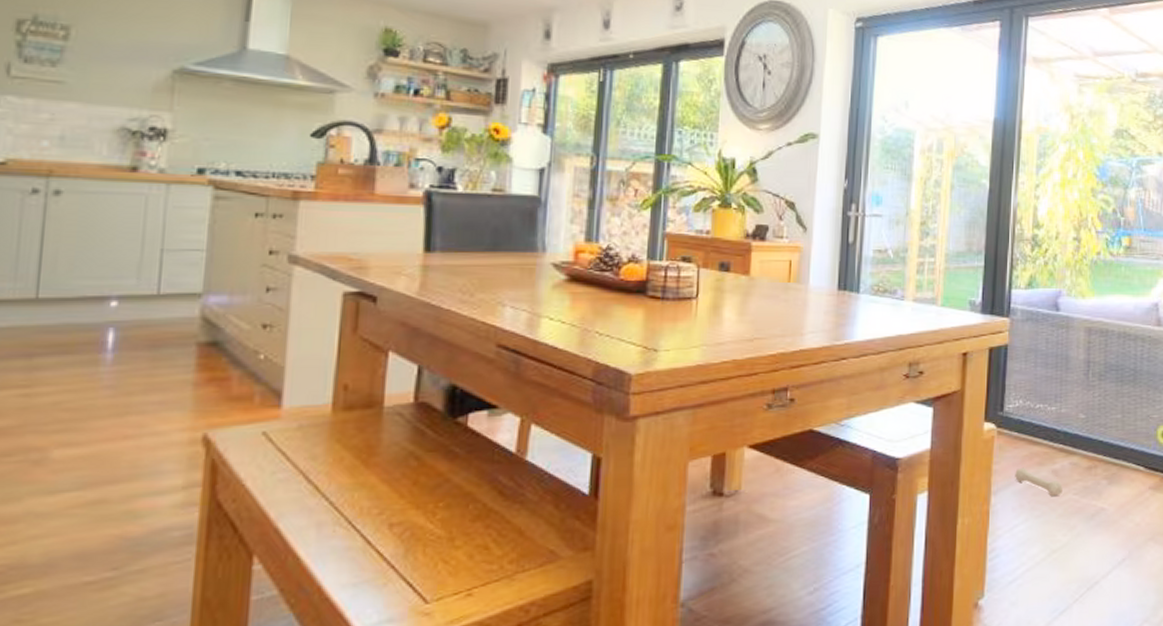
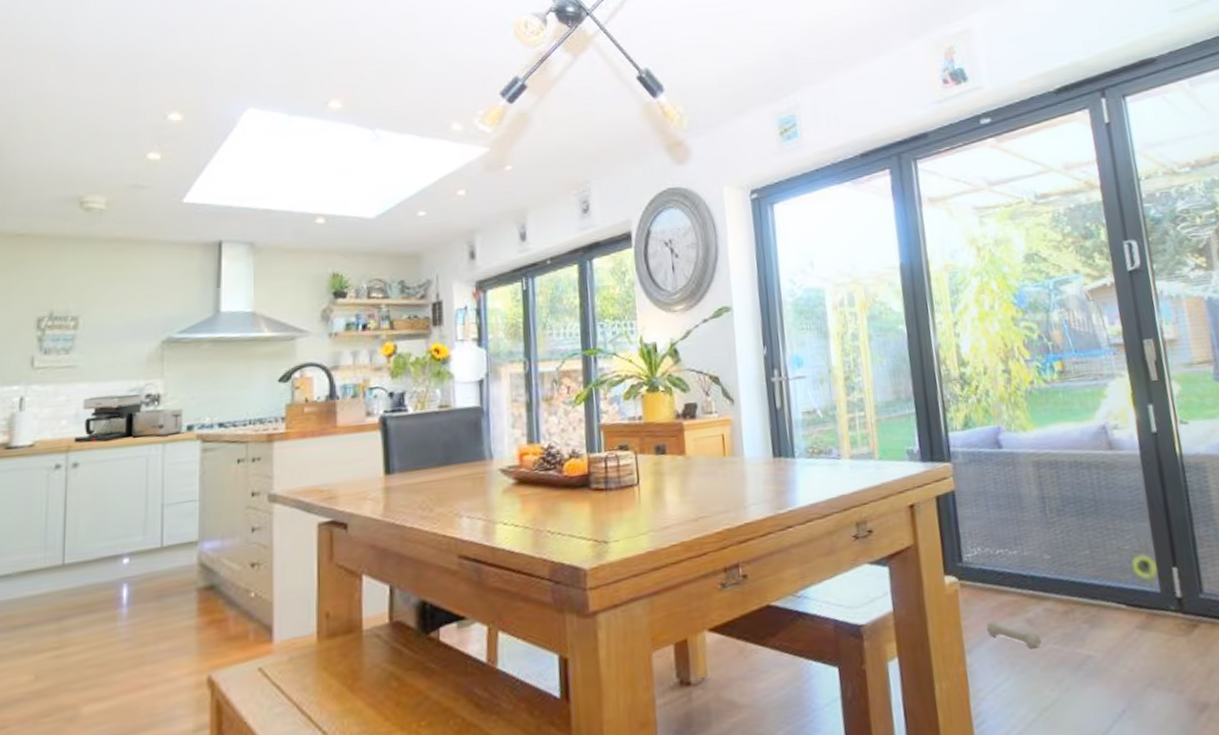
coffee maker: none [56,119,145,173] -> present [73,393,142,443]
toaster: none [128,143,195,178] -> present [130,408,184,439]

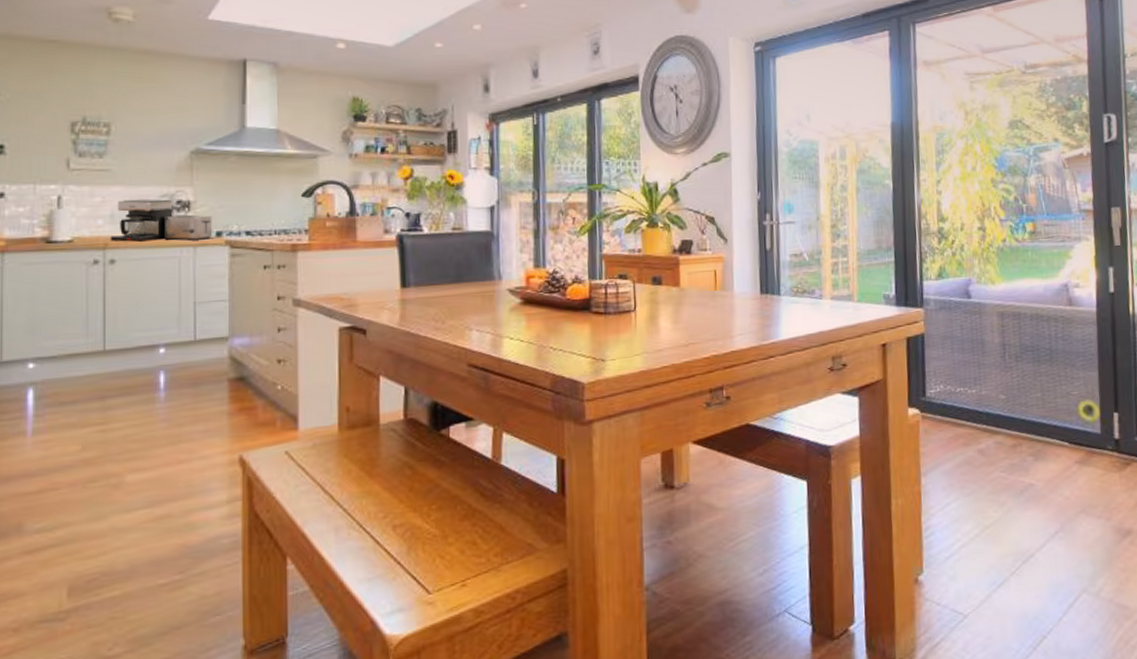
dog toy: present [986,620,1042,648] -> none [942,448,990,474]

